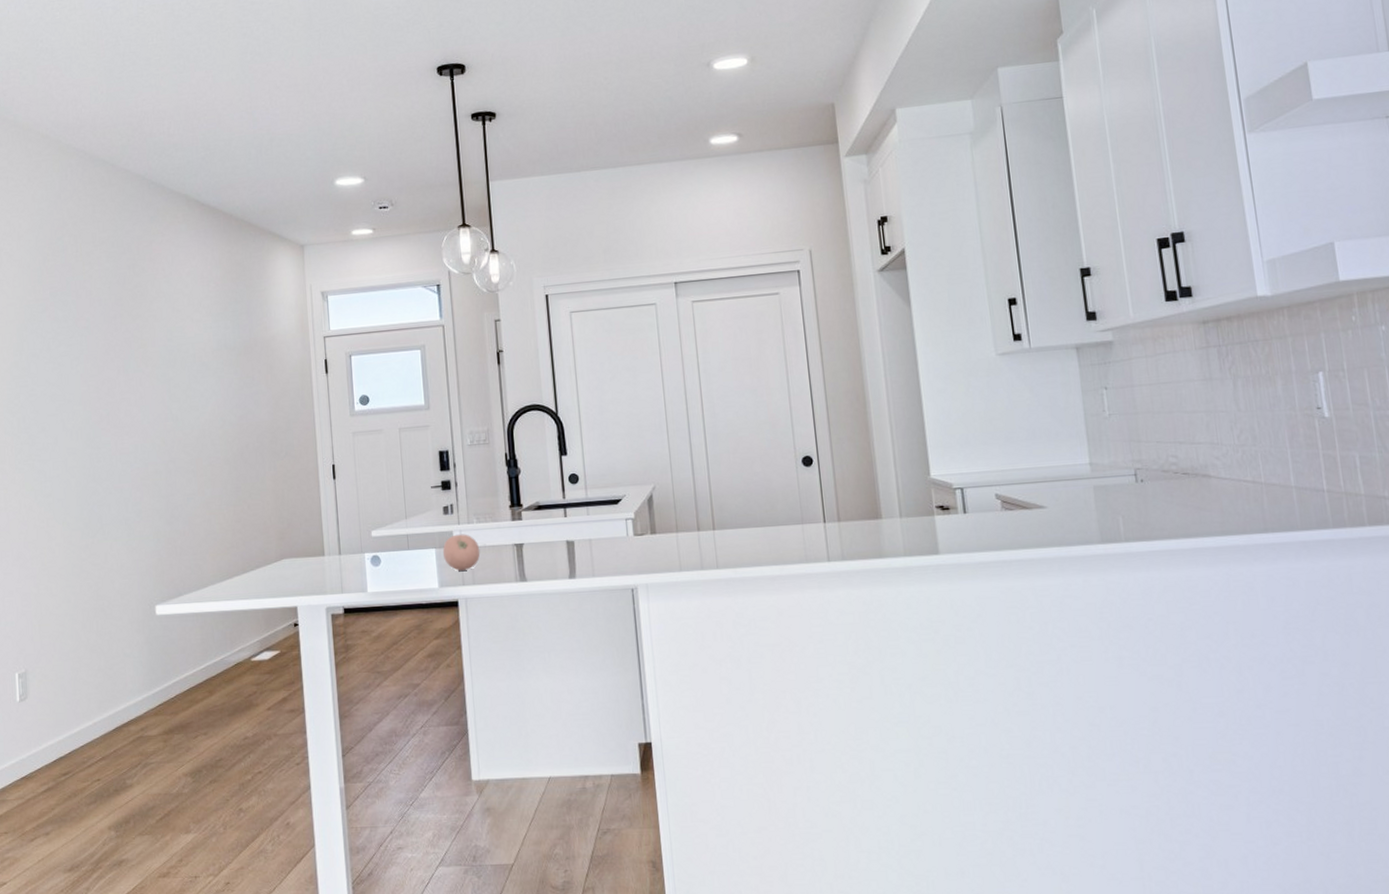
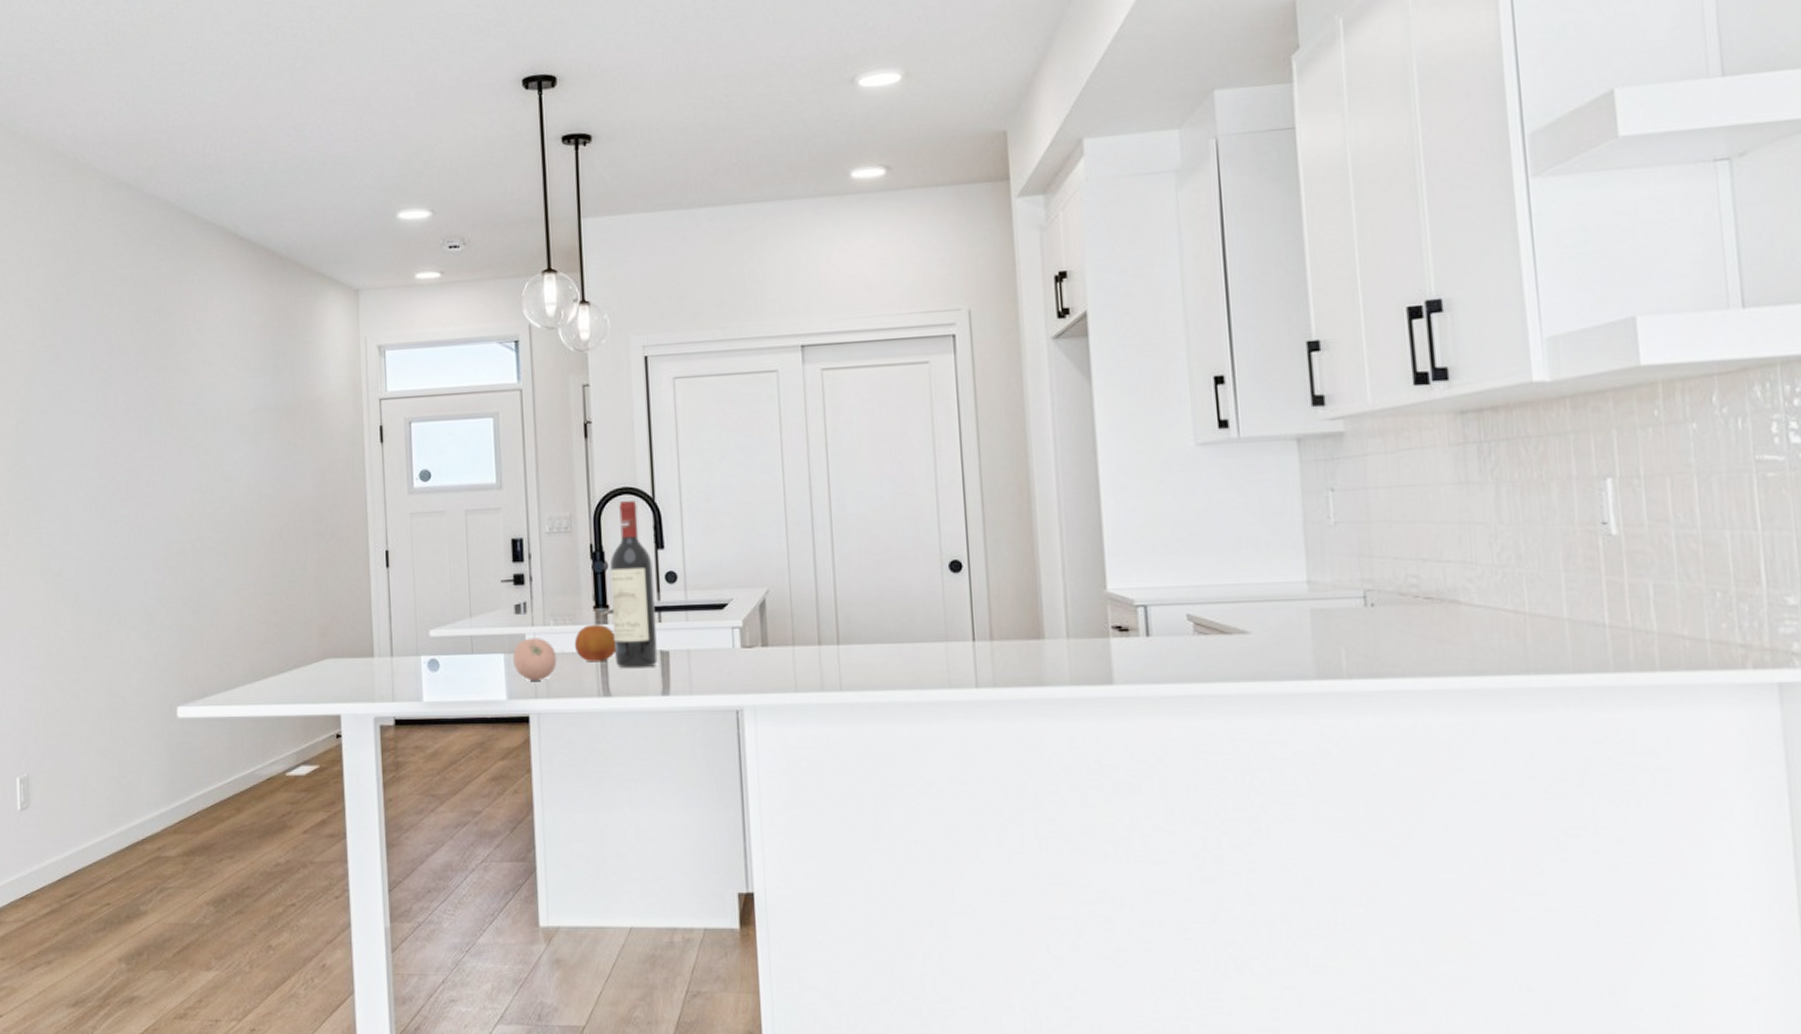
fruit: none [494,521,529,553] -> present [574,625,616,663]
wine bottle: none [522,416,565,558] -> present [609,501,658,669]

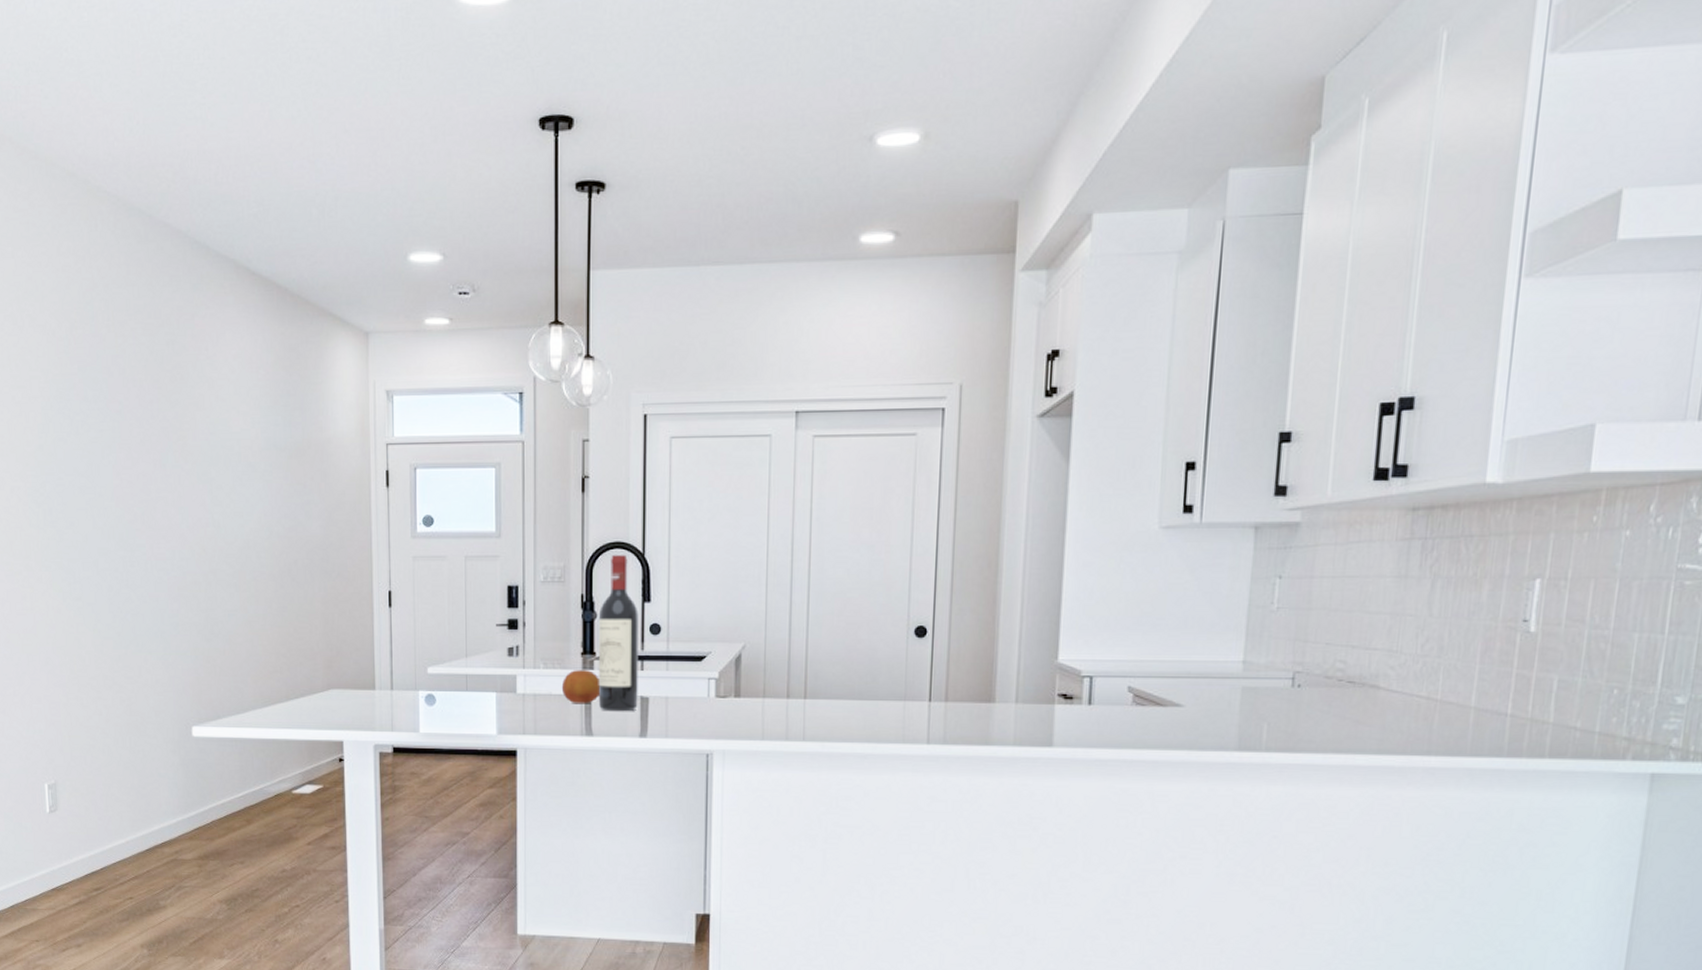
fruit: present [512,637,557,681] -> none [503,679,545,718]

